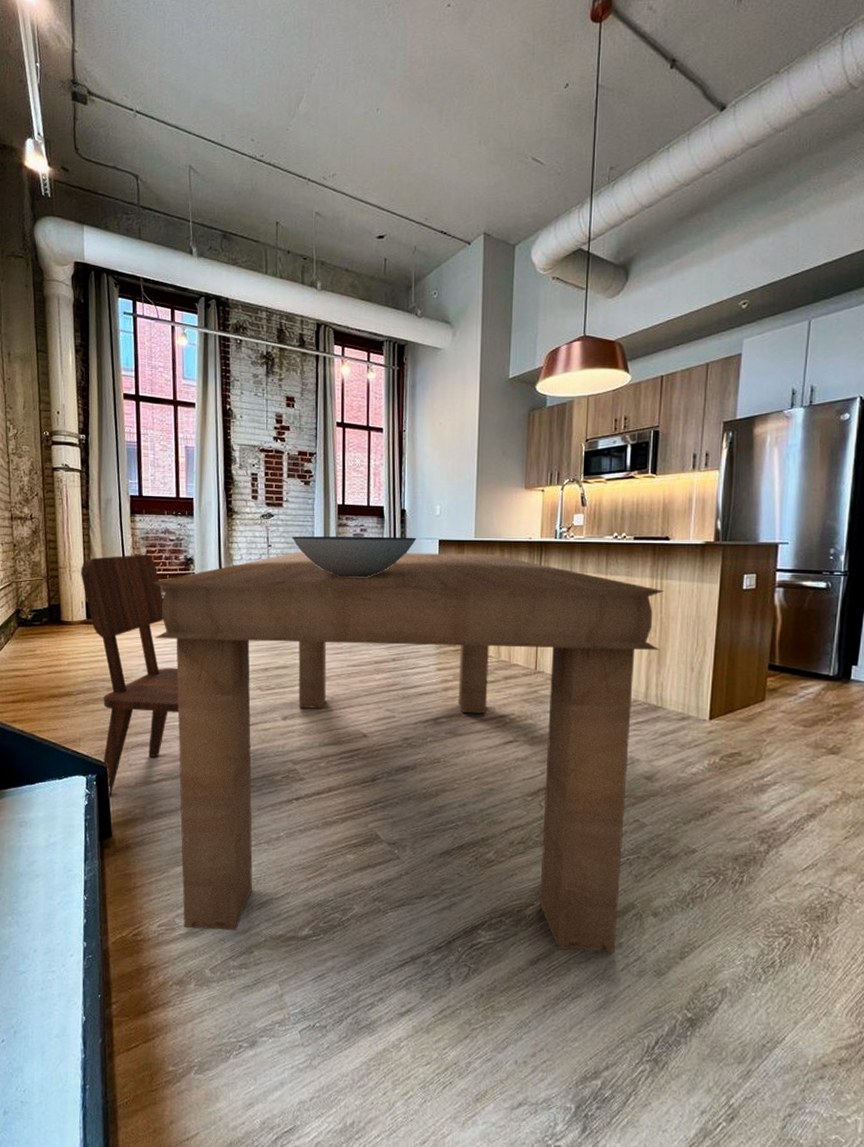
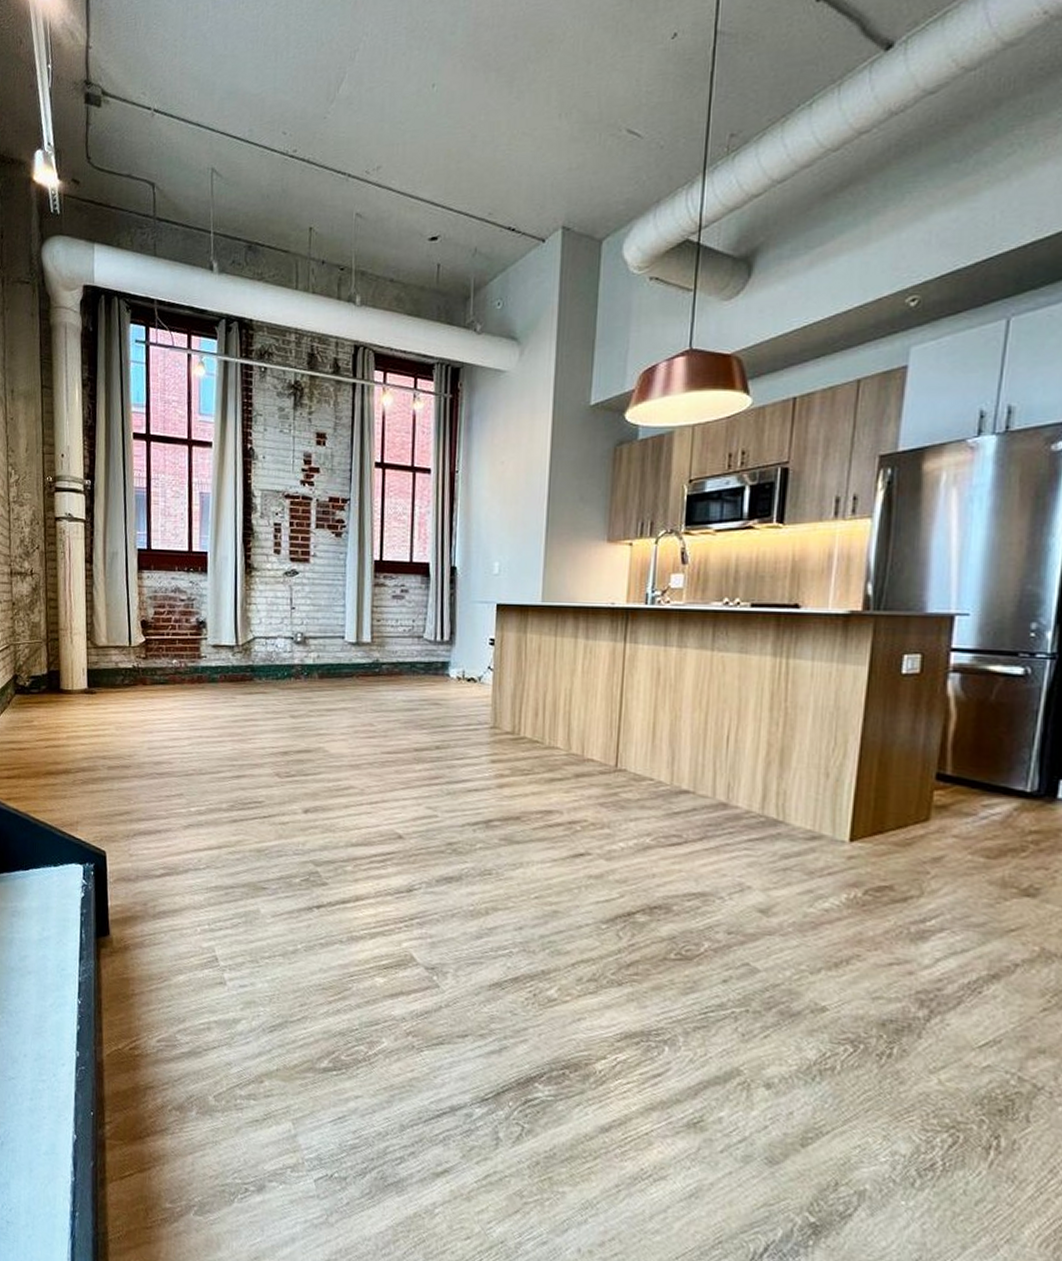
dining chair: present [81,554,179,796] -> none [82,615,187,889]
dining table: present [153,551,664,952] -> none [160,615,791,1128]
decorative bowl: present [291,536,417,578] -> none [318,597,470,648]

